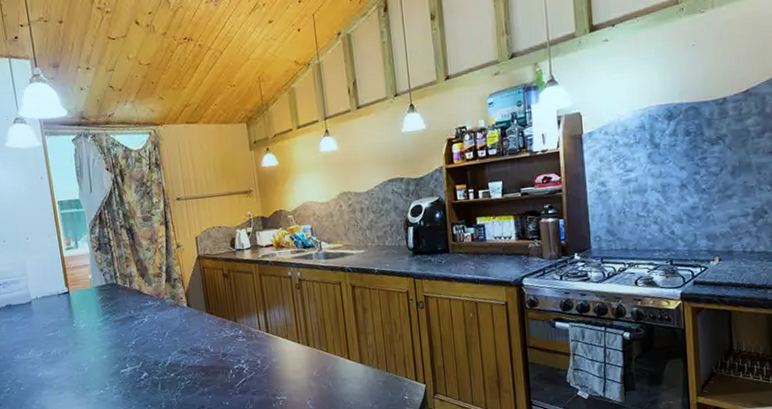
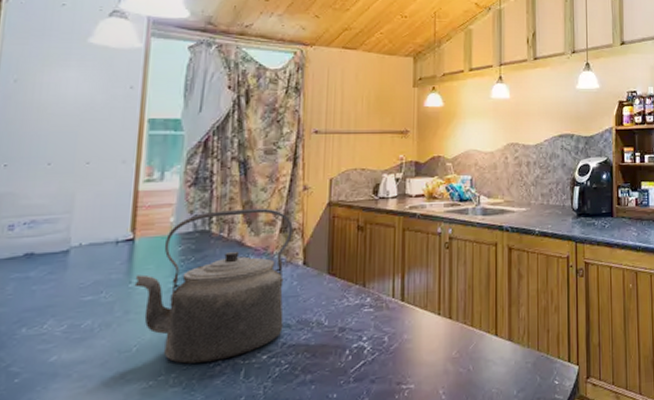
kettle: none [75,263,182,379] -> present [134,207,293,364]

